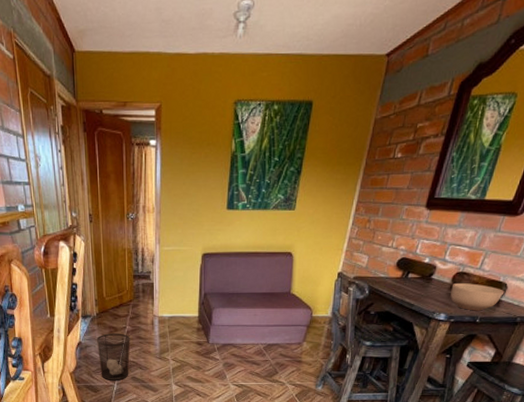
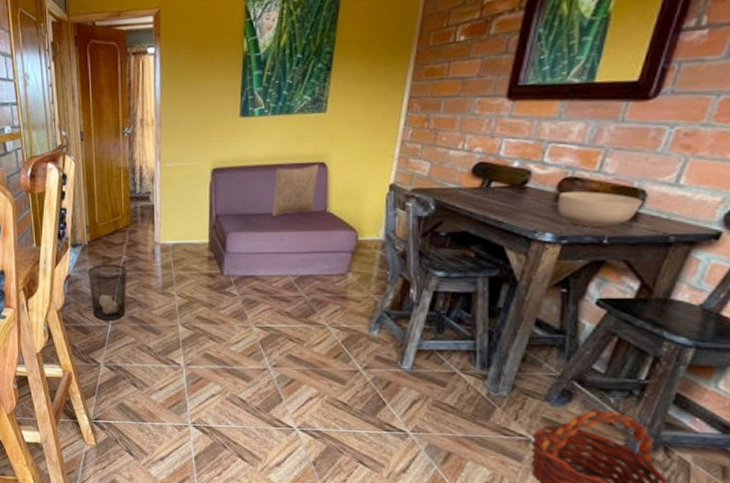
pillow: none [248,253,287,296] -> present [271,164,320,217]

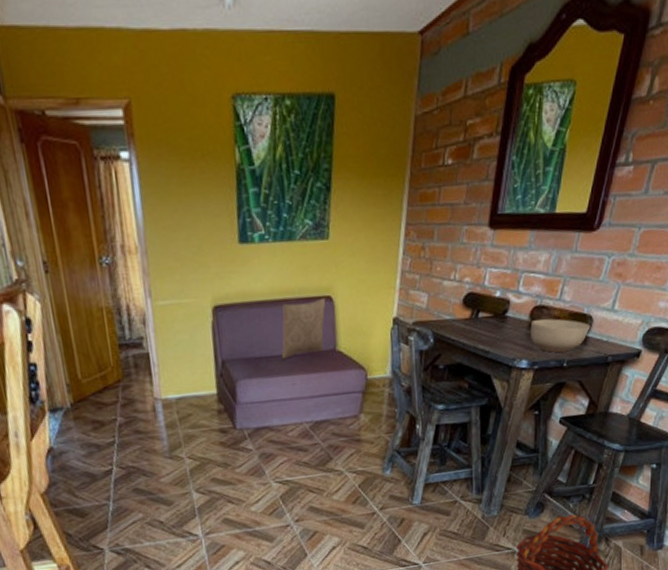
waste bin: present [87,264,127,321] -> none [74,428,129,499]

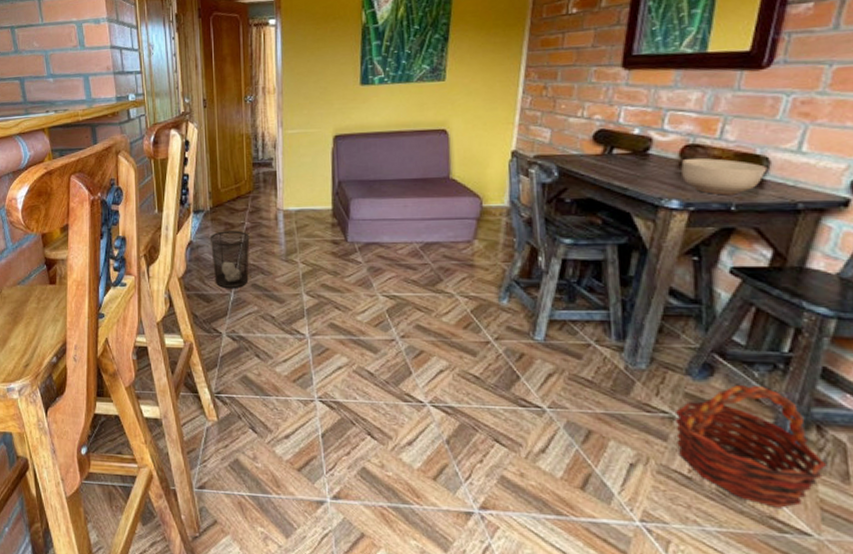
waste bin: none [74,428,129,499] -> present [209,230,250,289]
pillow: present [281,298,326,359] -> none [394,131,441,183]

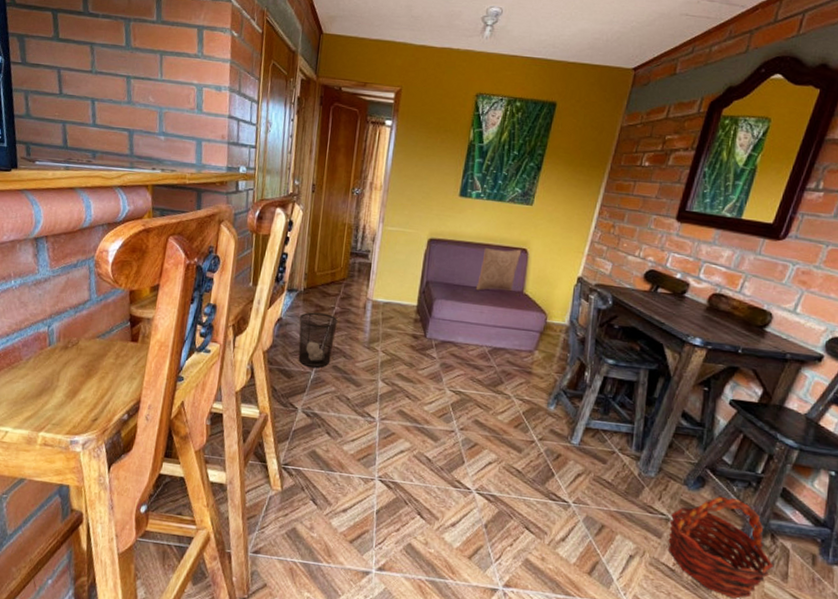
pillow: none [394,131,441,183] -> present [475,247,522,292]
bowl: present [681,157,768,196] -> none [707,304,770,341]

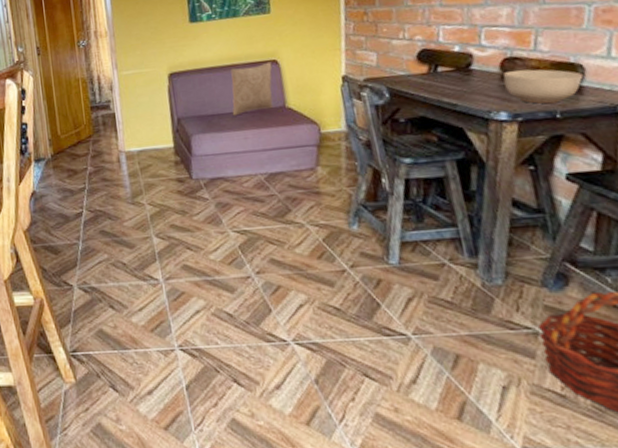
waste bin: present [298,312,338,368] -> none [53,176,96,238]
bowl: none [707,304,770,341] -> present [502,69,584,104]

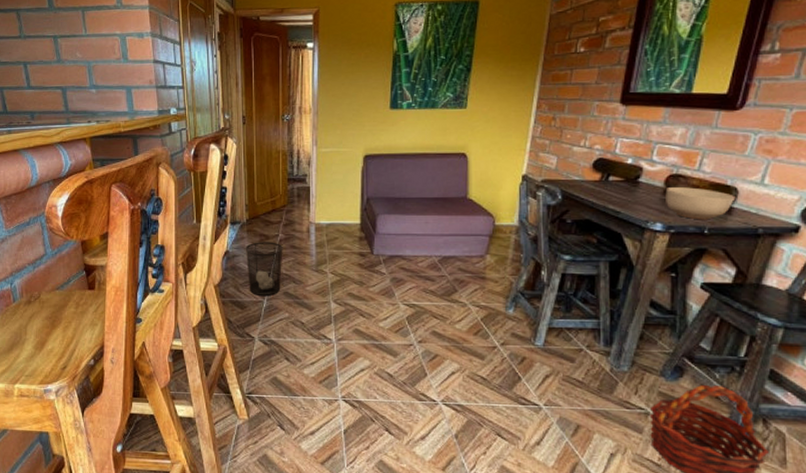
waste bin: none [53,176,96,238] -> present [245,242,283,297]
pillow: present [230,62,274,116] -> none [417,154,461,201]

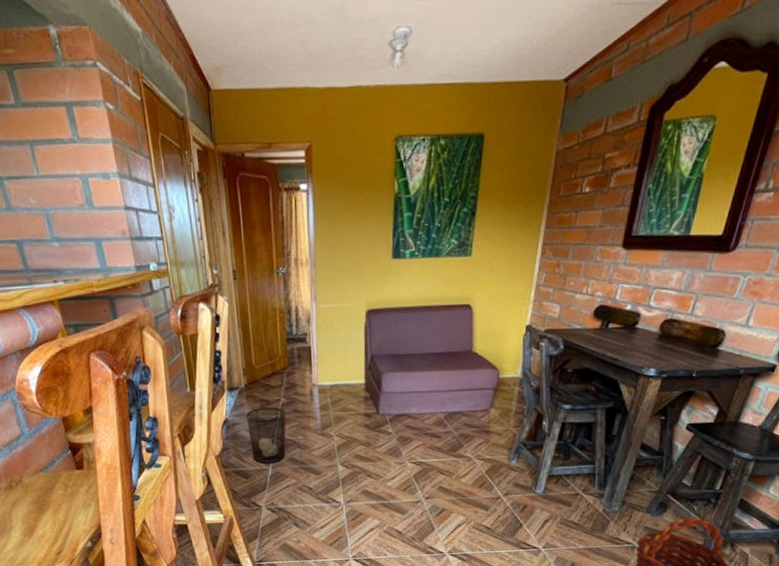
bowl: present [665,186,736,220] -> none [660,331,723,364]

